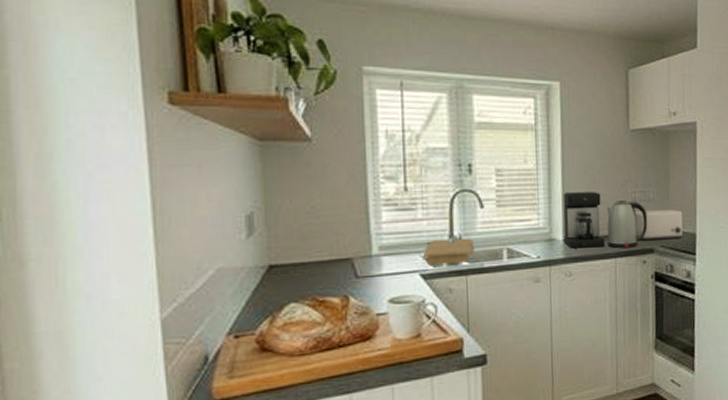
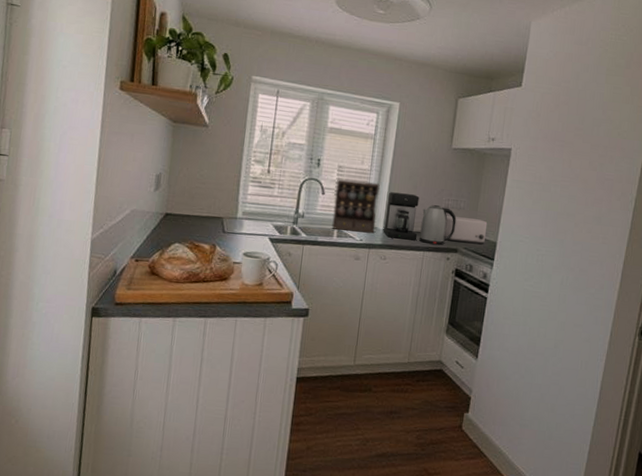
cutting board: present [422,238,476,265] -> none [273,214,313,235]
spice rack: none [497,185,553,249] -> present [332,179,380,234]

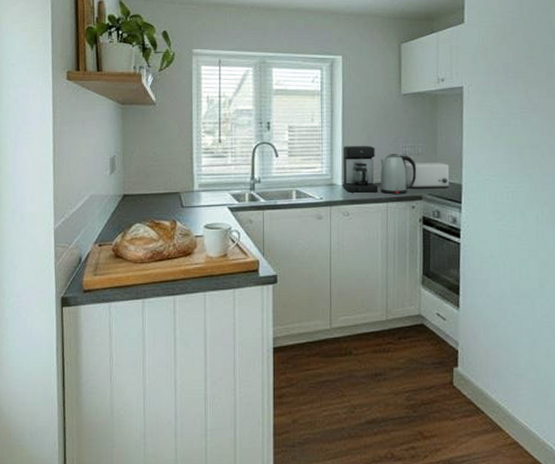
spice rack: present [332,179,380,234] -> none [289,139,334,191]

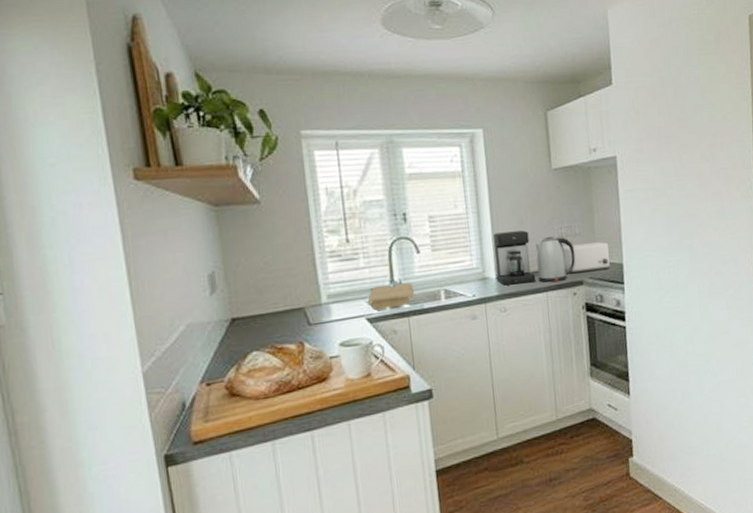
cutting board: none [230,180,271,200] -> present [367,282,415,309]

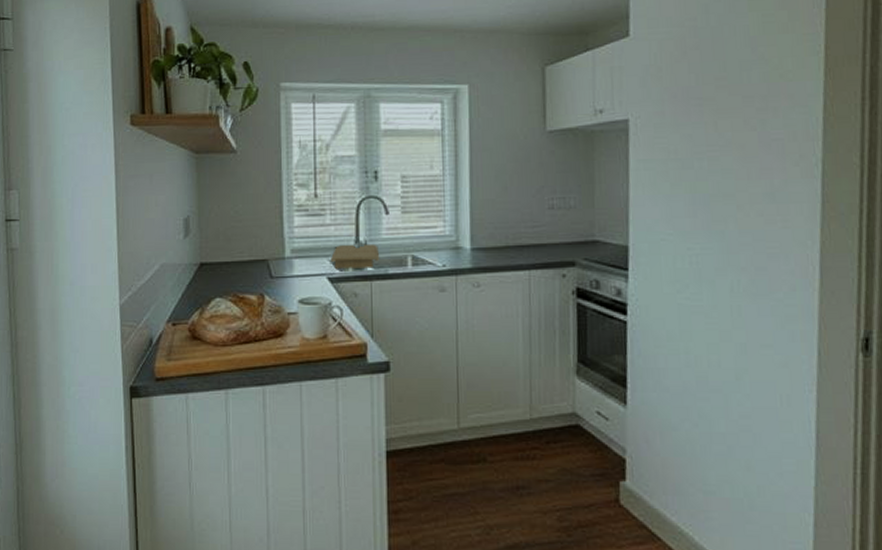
coffee maker: present [493,230,535,286] -> none [471,198,517,258]
kettle: present [535,237,576,283] -> none [519,208,568,260]
toaster: present [562,241,610,274] -> none [552,217,612,252]

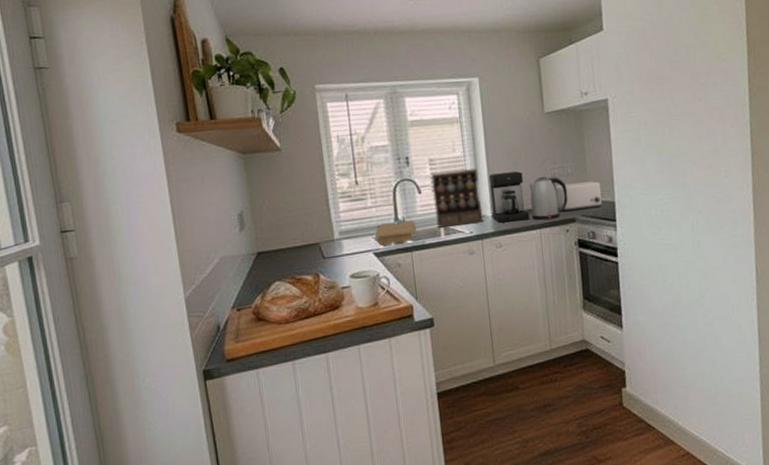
spice rack: none [402,191,460,256] -> present [431,168,483,228]
coffee maker: none [471,198,517,258] -> present [489,171,529,223]
kettle: none [519,208,568,260] -> present [529,177,569,221]
toaster: none [552,217,612,252] -> present [555,180,602,212]

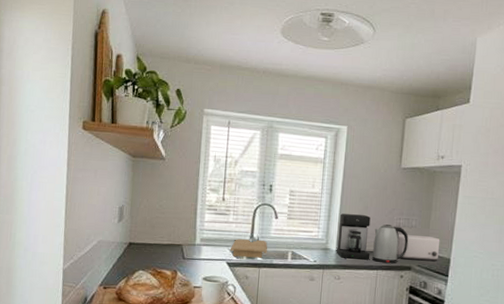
spice rack: present [431,168,483,228] -> none [286,203,331,255]

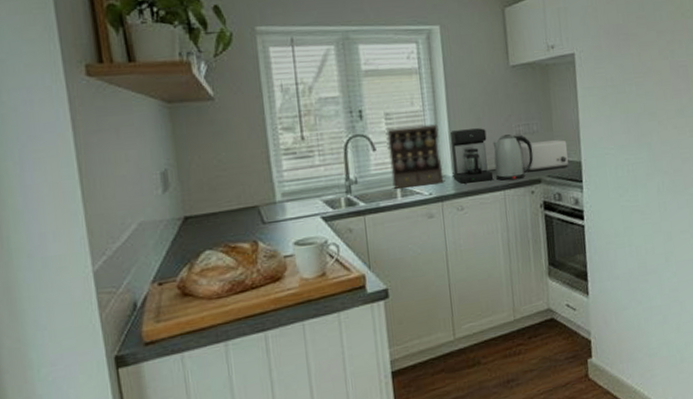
cutting board: present [229,239,268,258] -> none [322,180,371,208]
spice rack: none [286,203,331,255] -> present [387,124,444,189]

